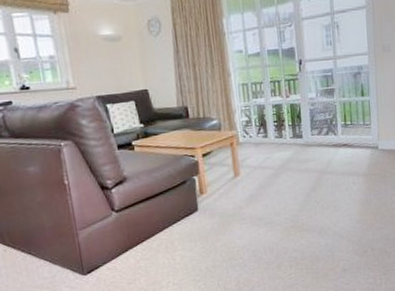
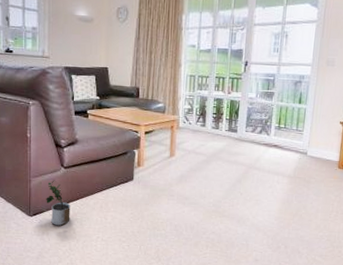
potted plant: none [100,228,133,279] -> present [46,180,71,226]

